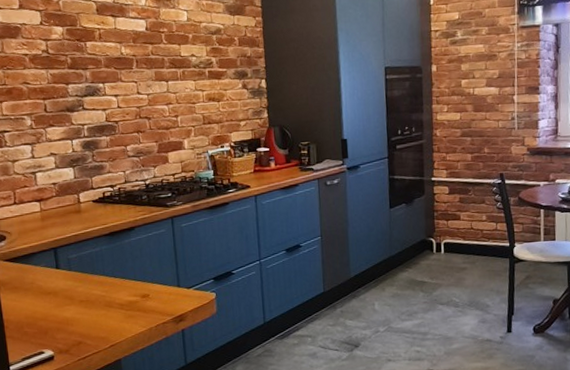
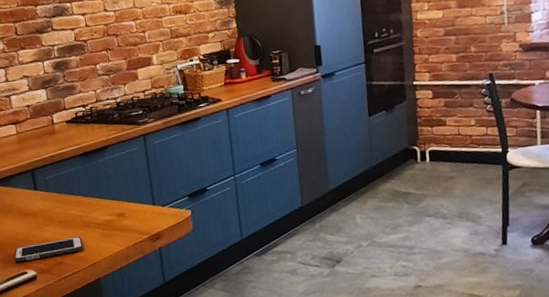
cell phone: none [31,316,105,342] -> present [14,236,84,263]

